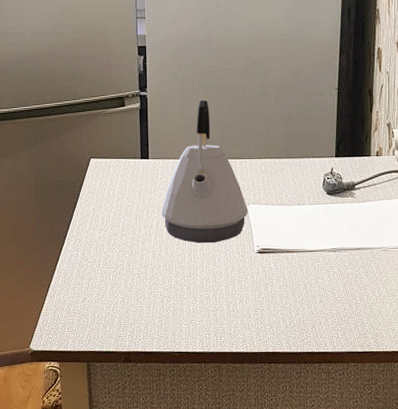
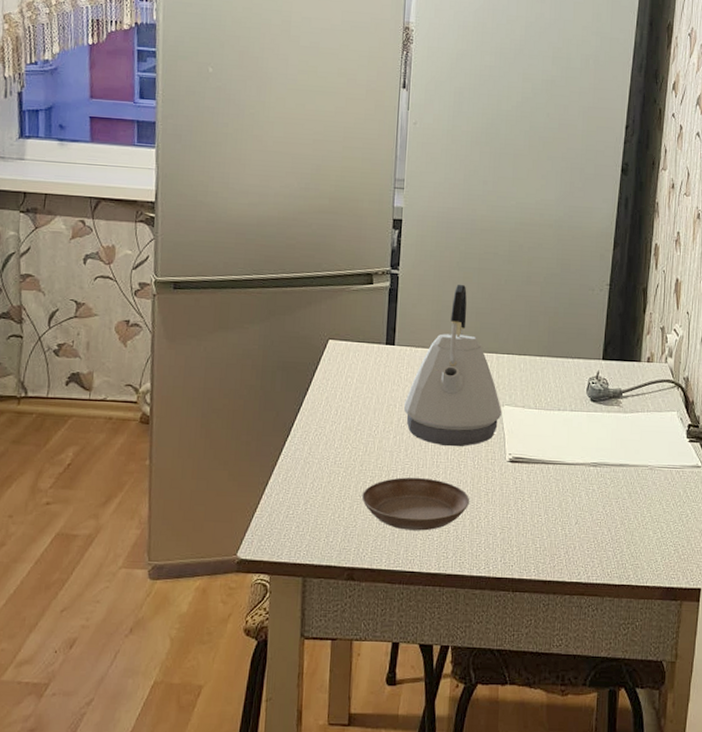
saucer: none [131,272,226,317] -> present [361,477,470,531]

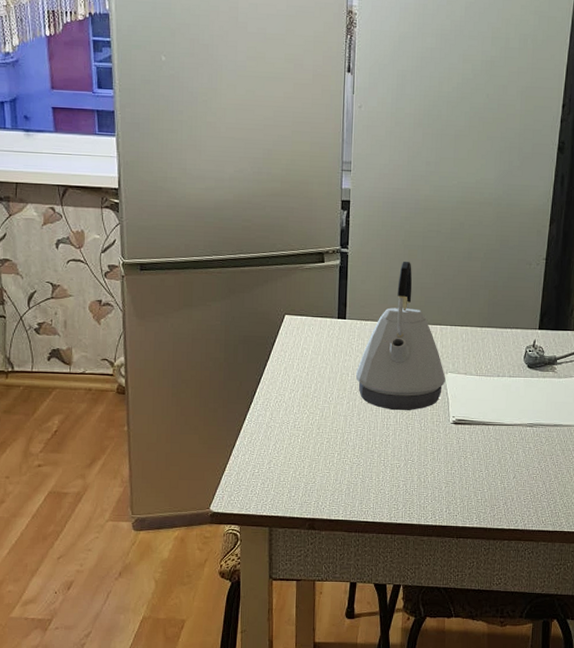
saucer: present [361,477,470,531] -> none [319,438,418,486]

